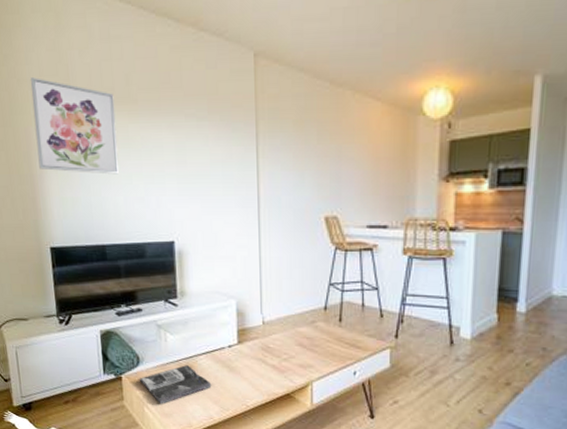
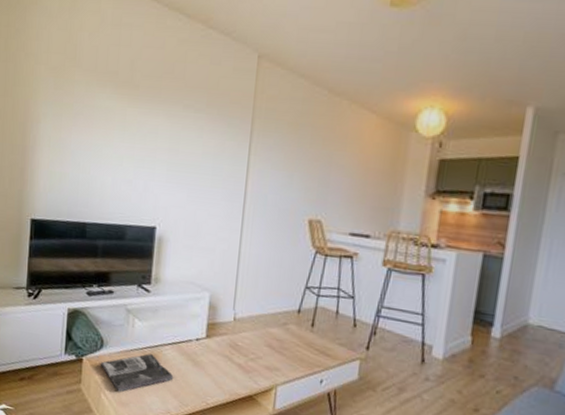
wall art: present [30,77,120,175] -> none [33,53,117,155]

